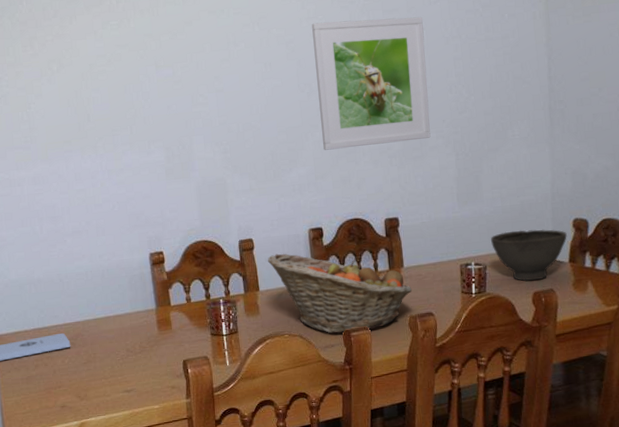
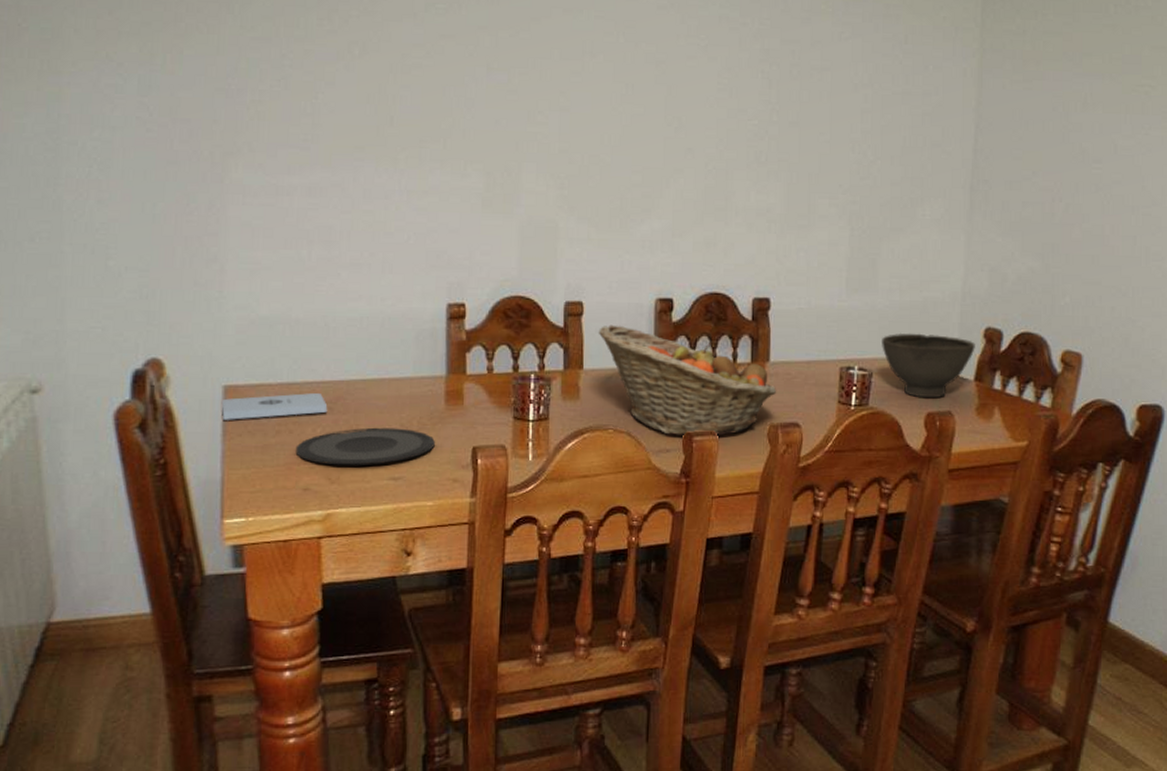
plate: none [51,352,155,387] -> present [295,427,436,466]
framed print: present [312,16,431,150] -> none [687,43,828,205]

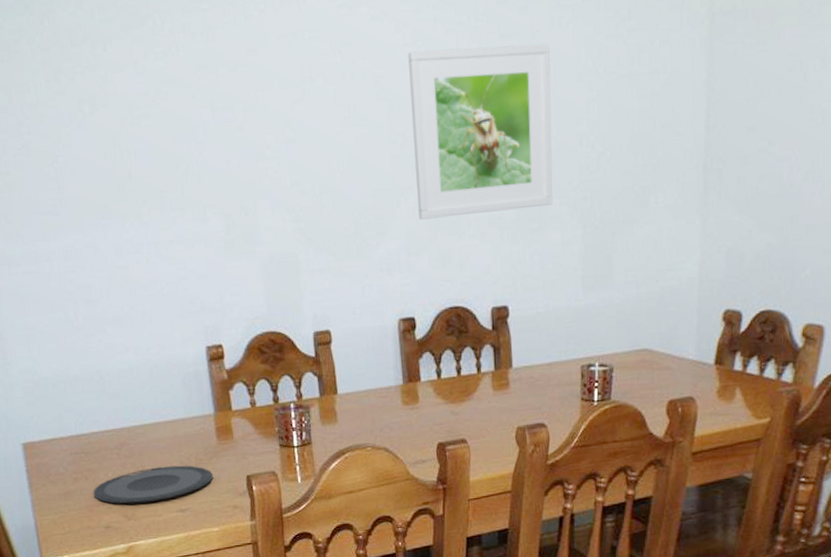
notepad: present [221,392,328,420] -> none [23,441,115,474]
fruit basket: present [598,324,777,437] -> none [347,349,522,447]
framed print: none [687,43,828,205] -> present [408,43,553,220]
bowl: present [882,332,975,399] -> none [620,322,715,387]

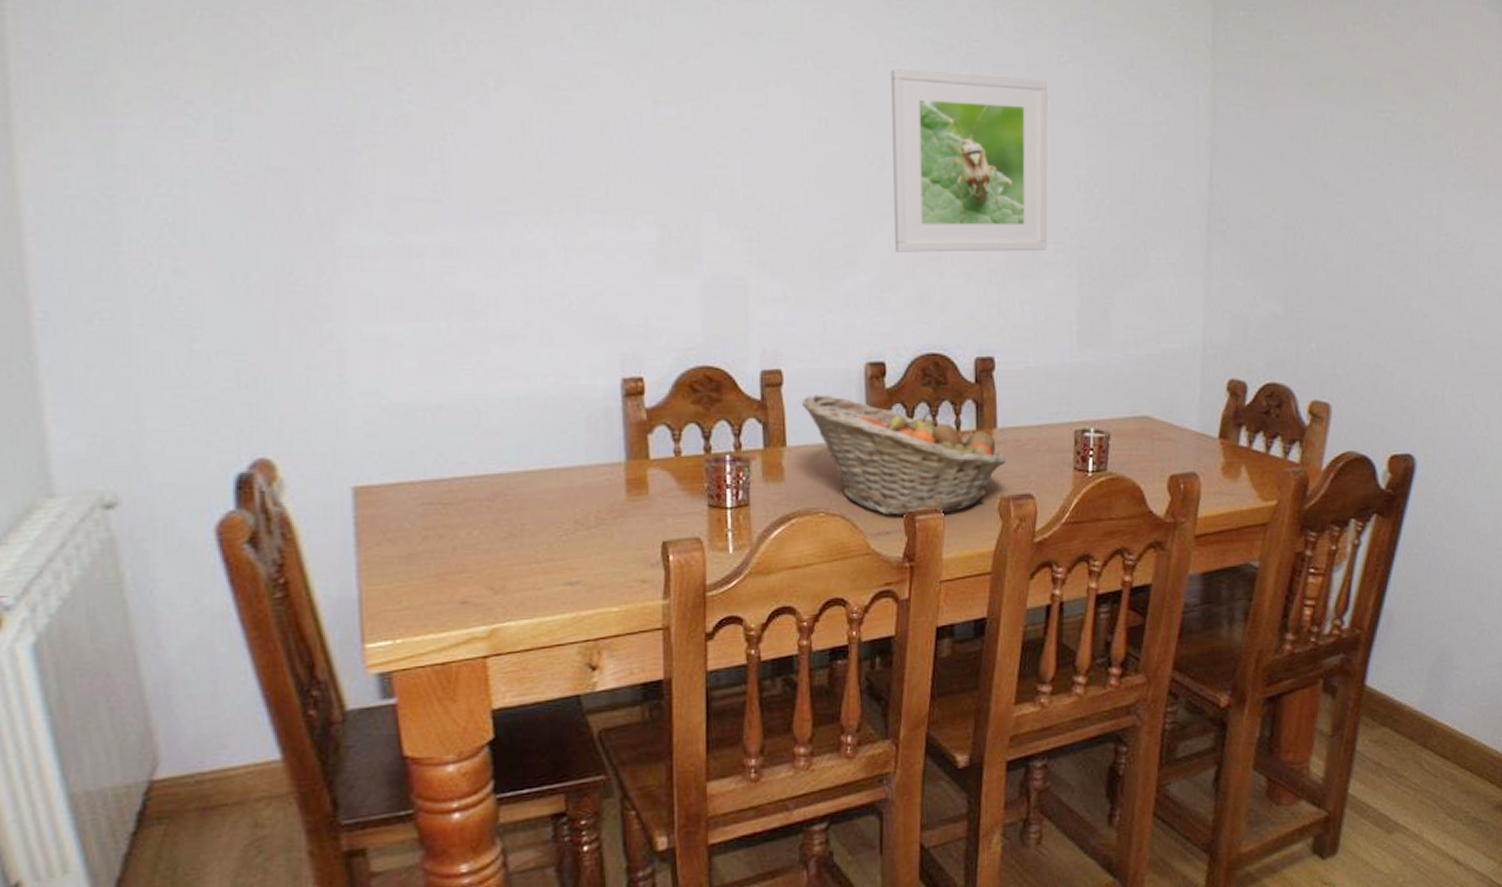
plate: present [93,465,214,504] -> none [448,525,619,573]
fruit basket: none [347,349,522,447] -> present [801,394,1007,516]

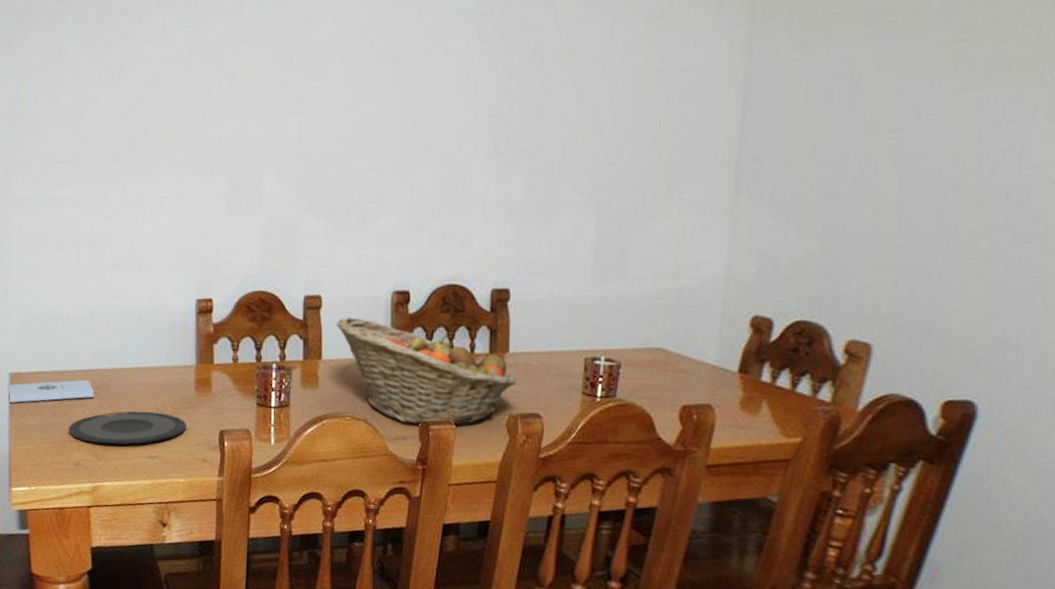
notepad: none [351,489,485,528] -> present [8,379,94,403]
plate: none [448,525,619,573] -> present [68,411,188,445]
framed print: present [891,69,1048,253] -> none [424,37,574,196]

